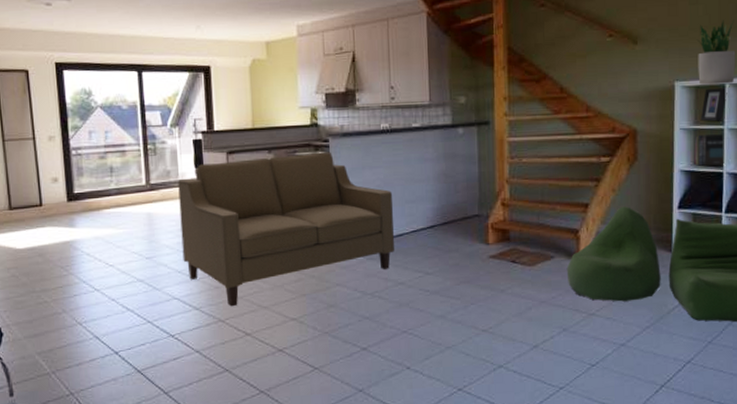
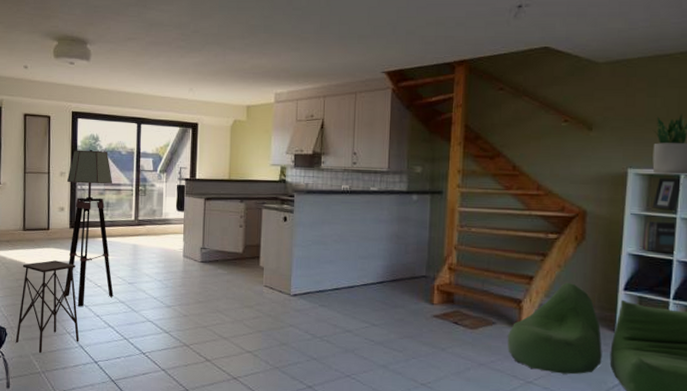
side table: none [14,241,94,351] -> present [15,260,79,353]
floor lamp: none [58,106,130,292] -> present [65,149,114,307]
sofa: present [178,151,395,307] -> none [159,205,347,334]

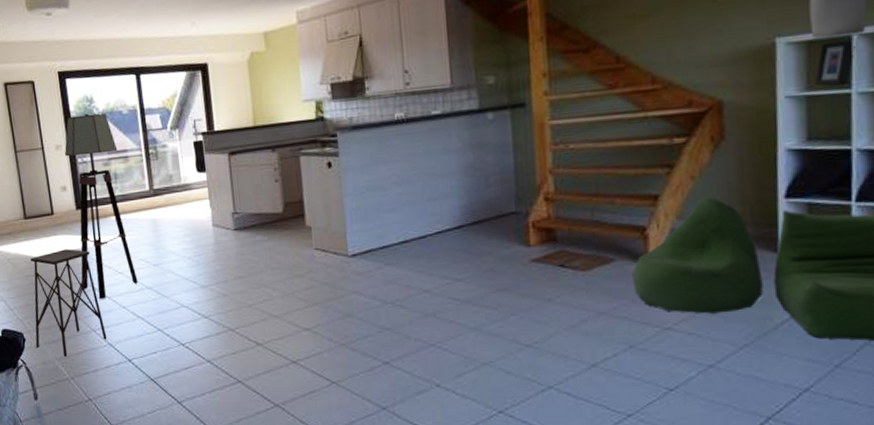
books: present [643,222,676,254] -> none [806,100,855,144]

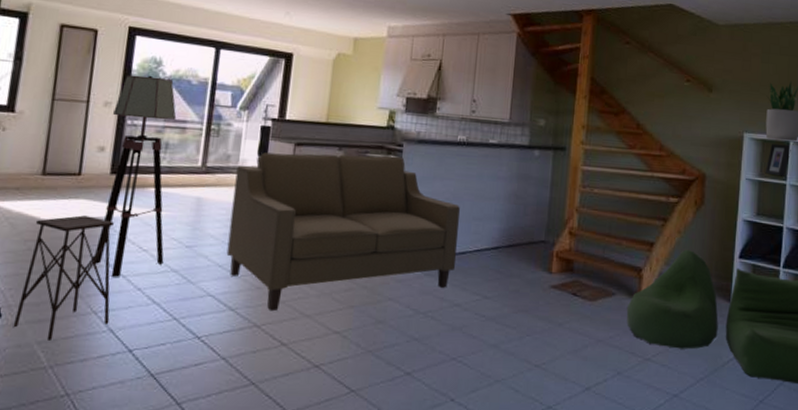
sofa: none [180,147,418,316] -> present [226,152,460,312]

